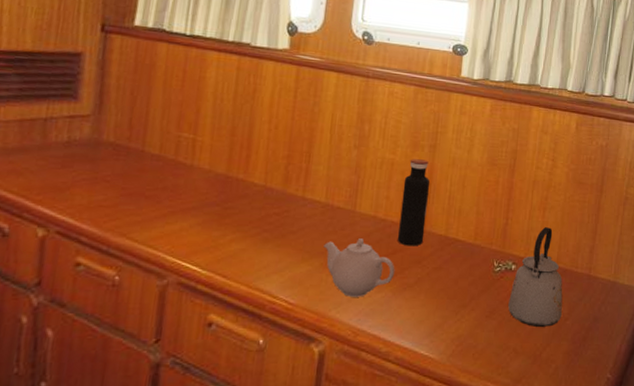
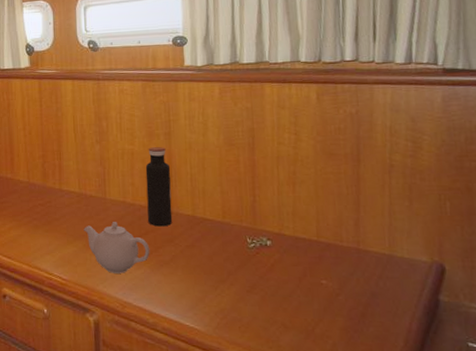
kettle: present [508,227,563,327] -> none [269,202,332,302]

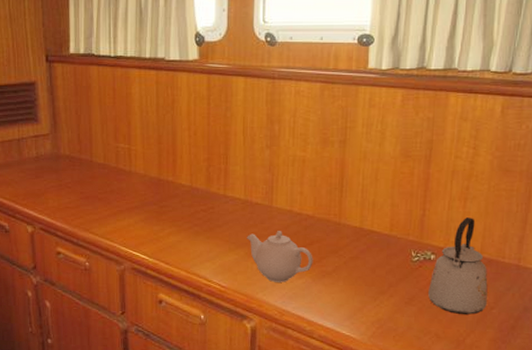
water bottle: present [145,147,173,227] -> none [314,155,342,238]
kettle: none [269,202,332,302] -> present [428,217,488,315]

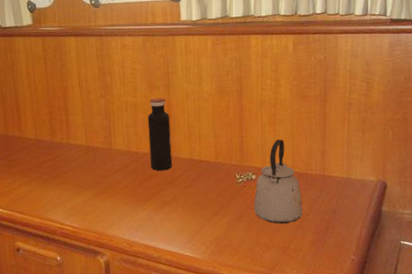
teapot: present [247,231,313,282] -> none [92,170,154,217]
water bottle: none [314,155,342,238] -> present [147,98,173,171]

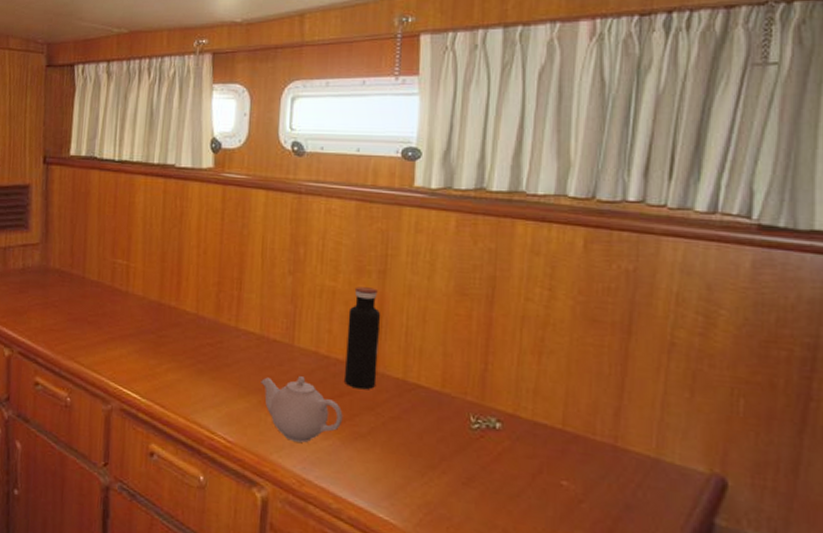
teapot: none [92,170,154,217] -> present [261,376,343,443]
kettle: present [254,139,303,224] -> none [493,377,574,508]

